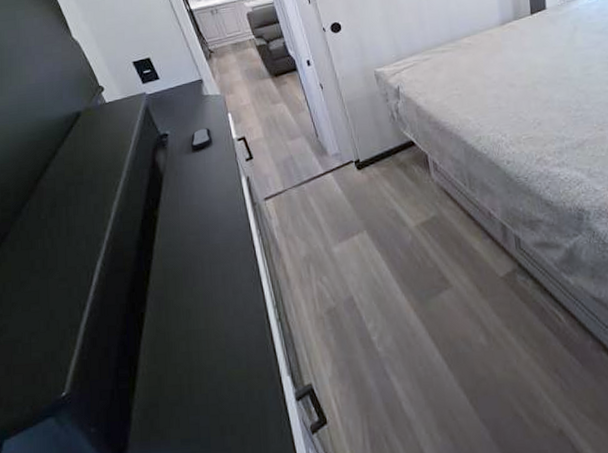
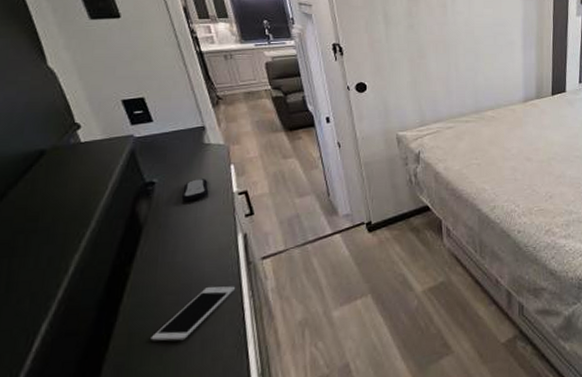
cell phone: none [181,226,246,276] -> present [150,286,236,341]

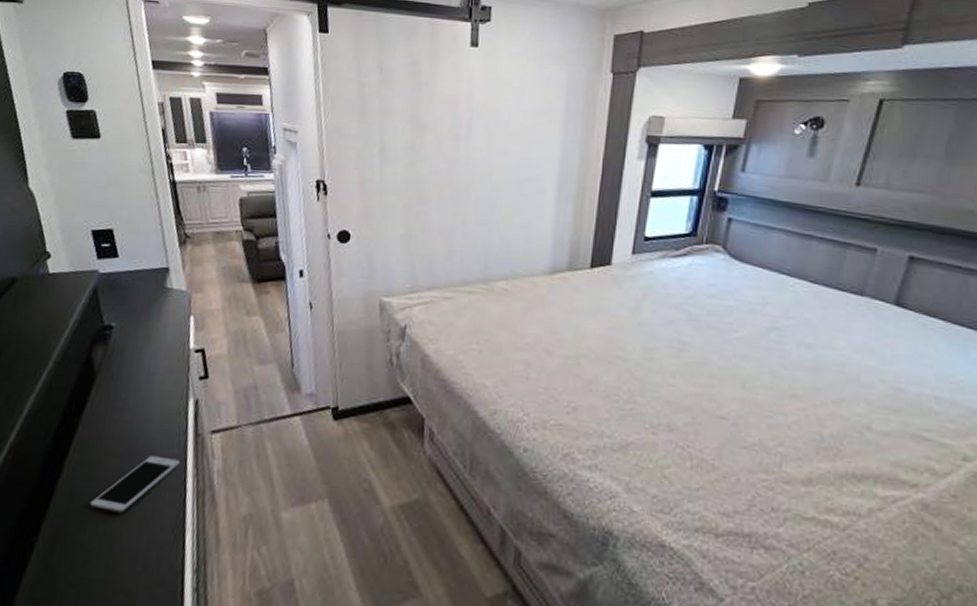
remote control: present [181,179,209,201] -> none [136,328,166,353]

